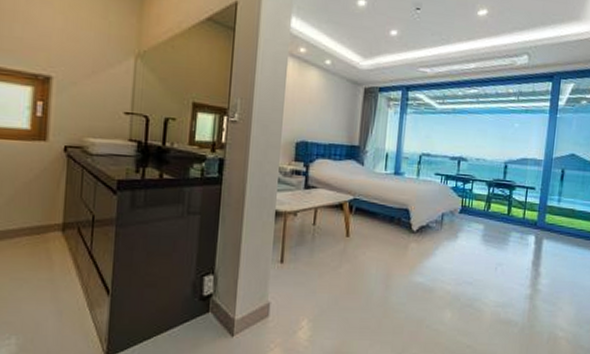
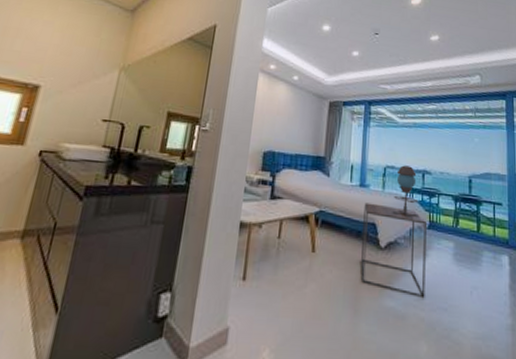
side table: none [393,190,459,273] -> present [361,202,427,297]
table lamp: none [424,152,453,204] -> present [391,165,420,219]

